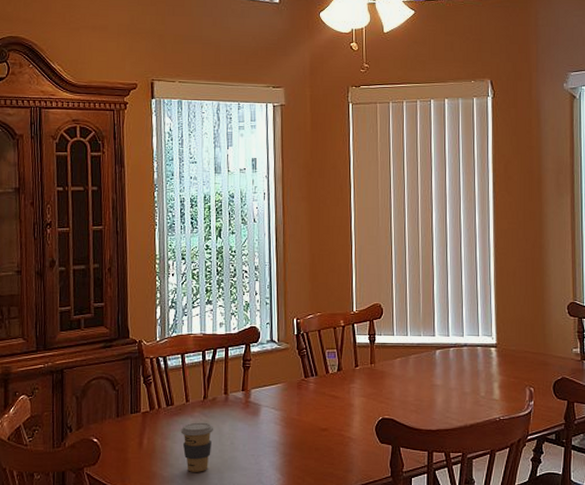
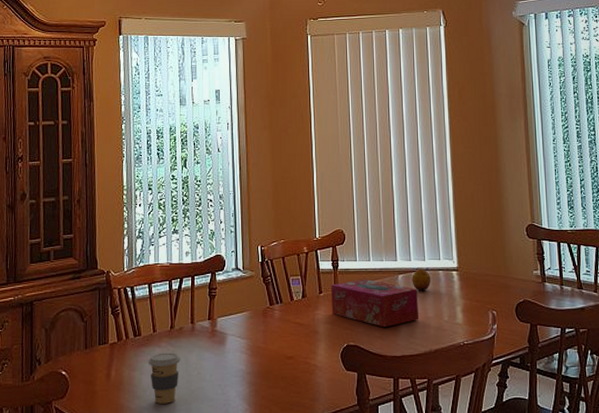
tissue box: none [367,354,456,402] -> present [330,279,419,328]
fruit: none [449,344,469,367] -> present [412,268,431,291]

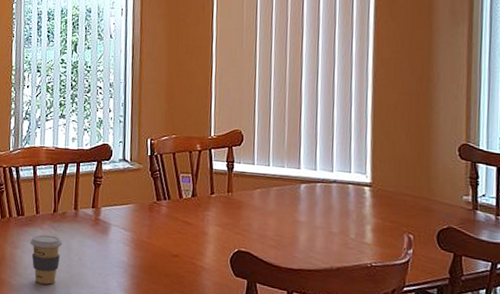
tissue box: present [330,279,419,328] -> none [223,184,322,238]
fruit: present [412,268,431,291] -> none [316,179,339,205]

